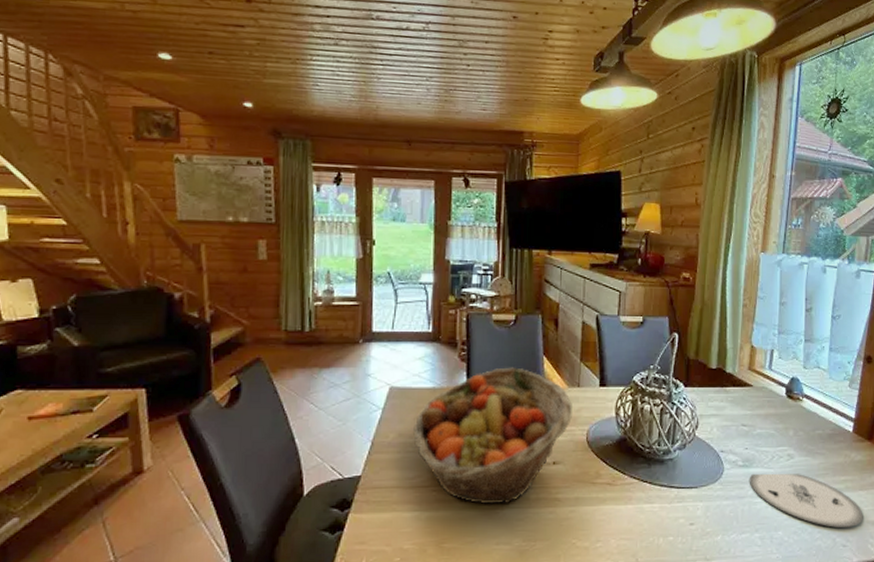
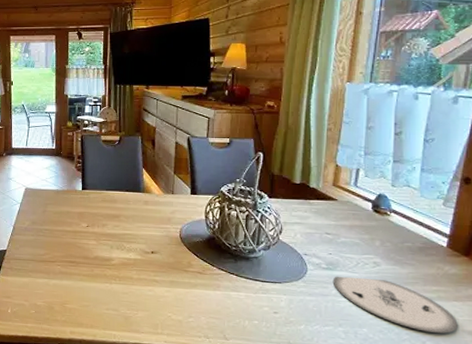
fruit basket: present [413,367,572,505] -> none [43,176,167,281]

